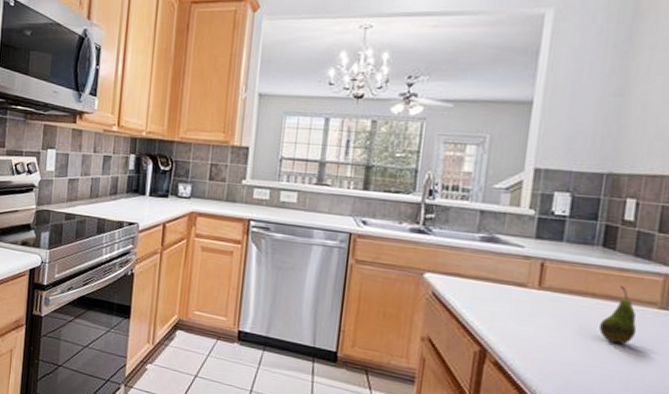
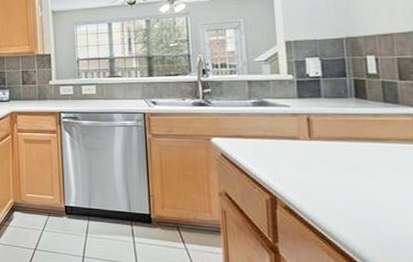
fruit: present [599,286,637,344] -> none [368,129,401,178]

